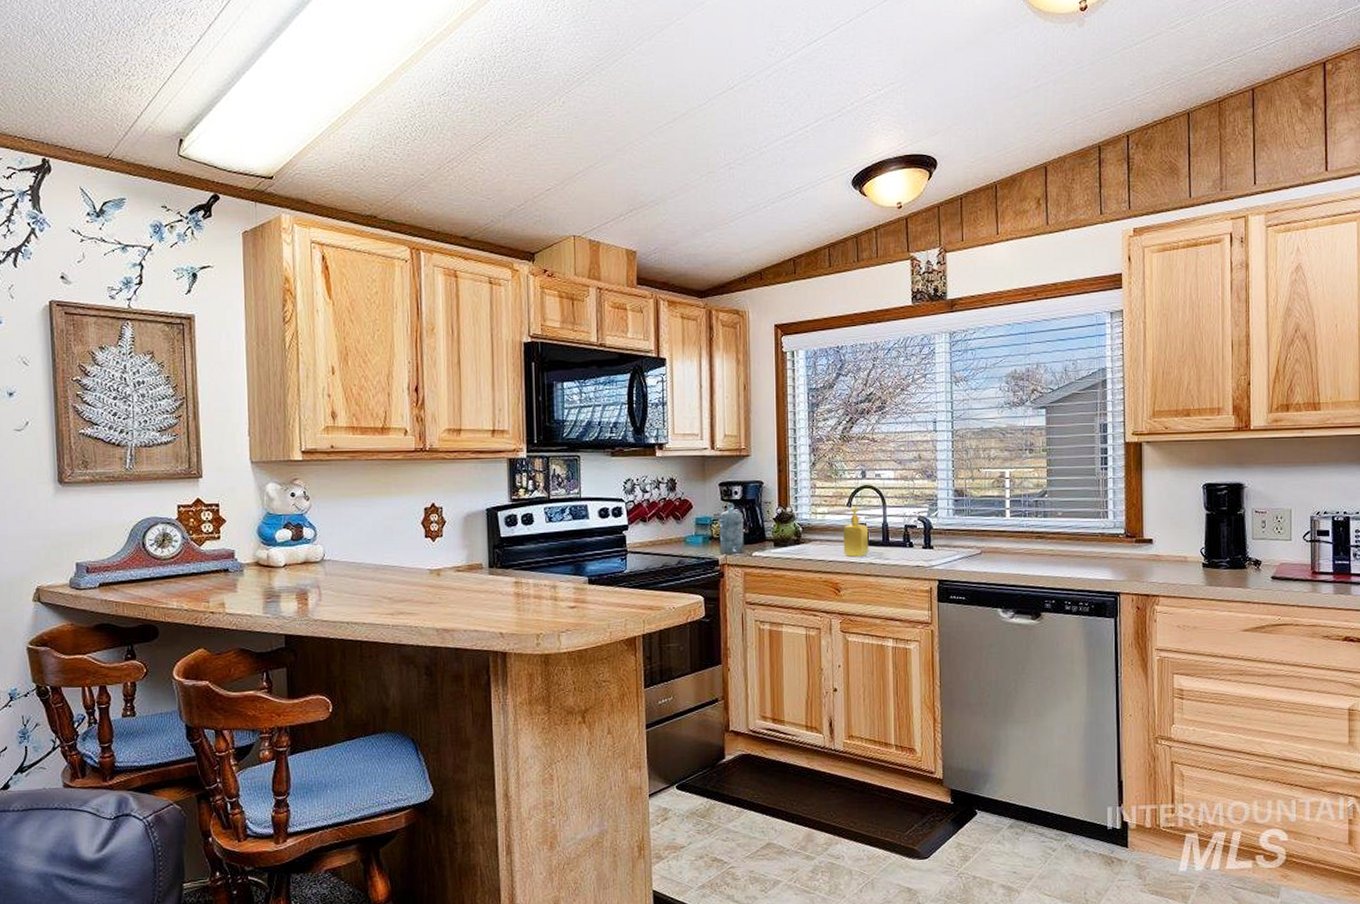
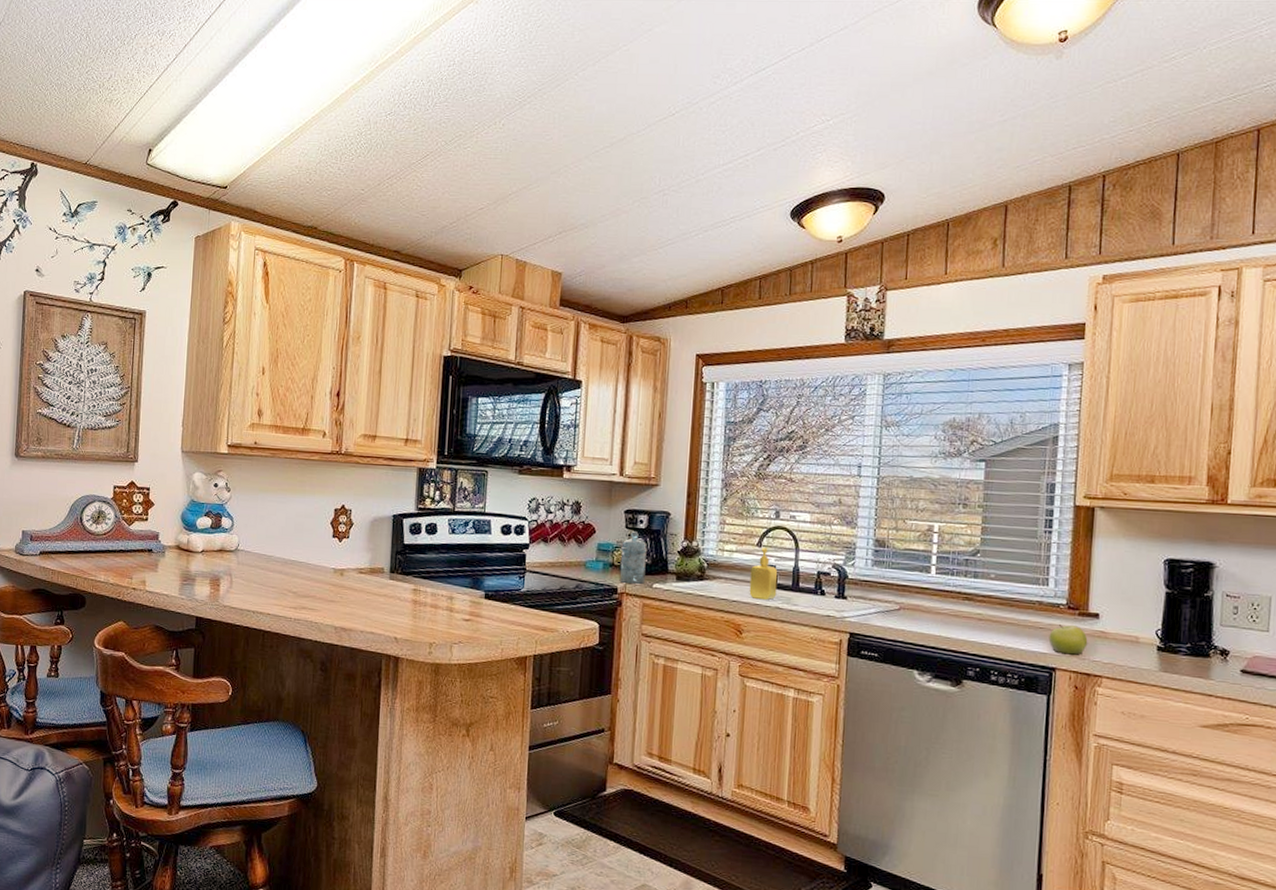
fruit: none [1112,552,1145,580] -> present [1048,625,1088,656]

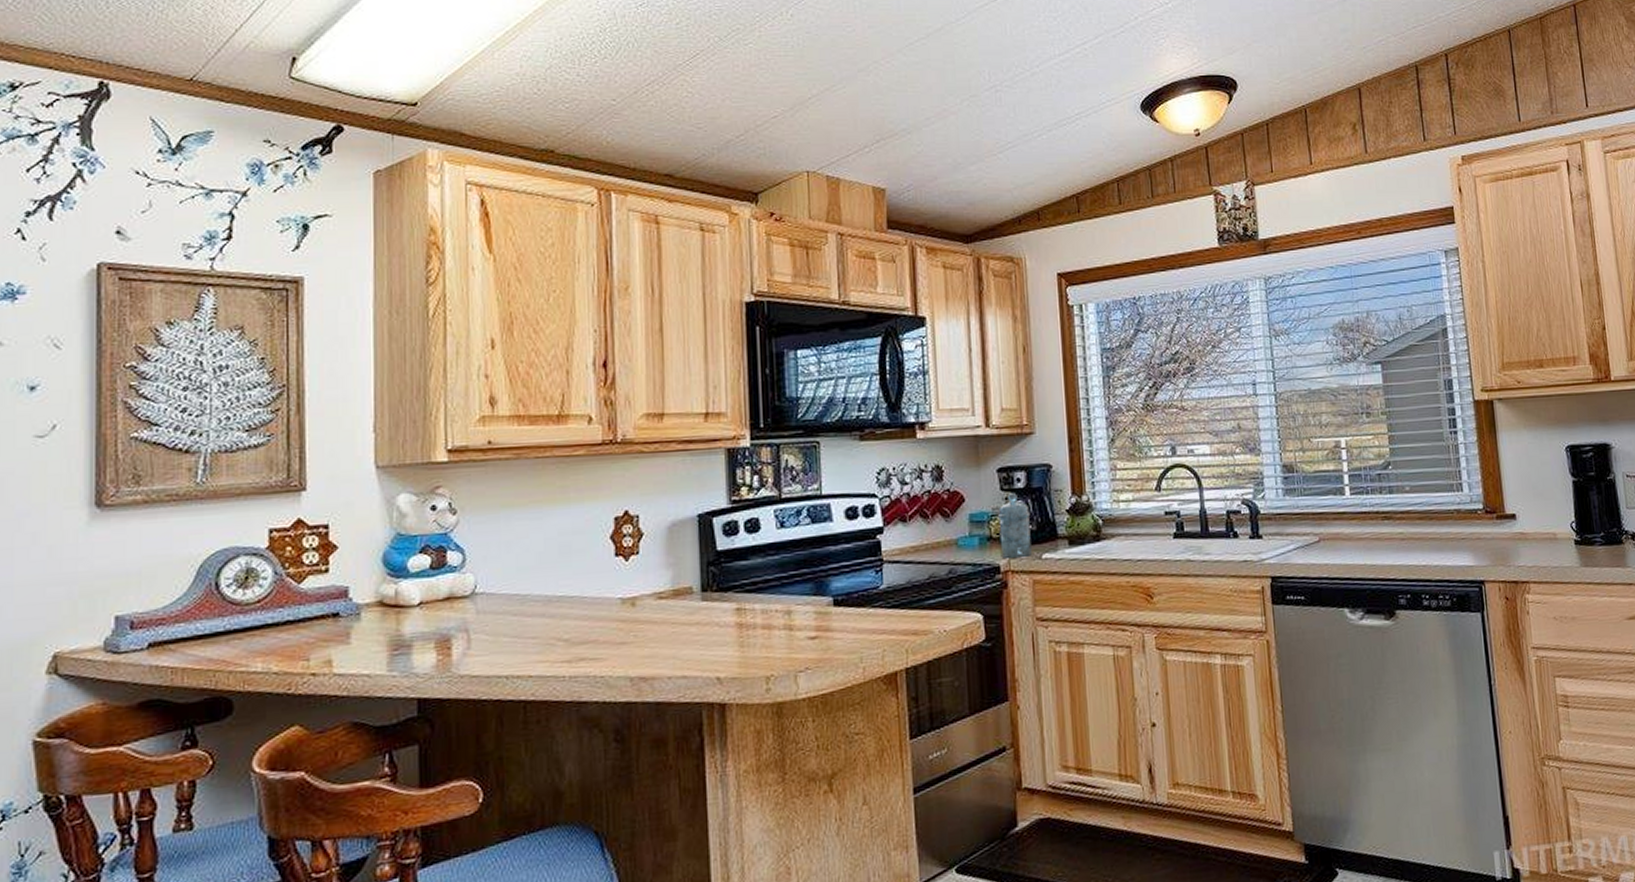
soap dispenser: present [749,548,778,601] -> none [1152,491,1186,554]
fruit: present [1048,625,1088,656] -> none [1472,531,1510,565]

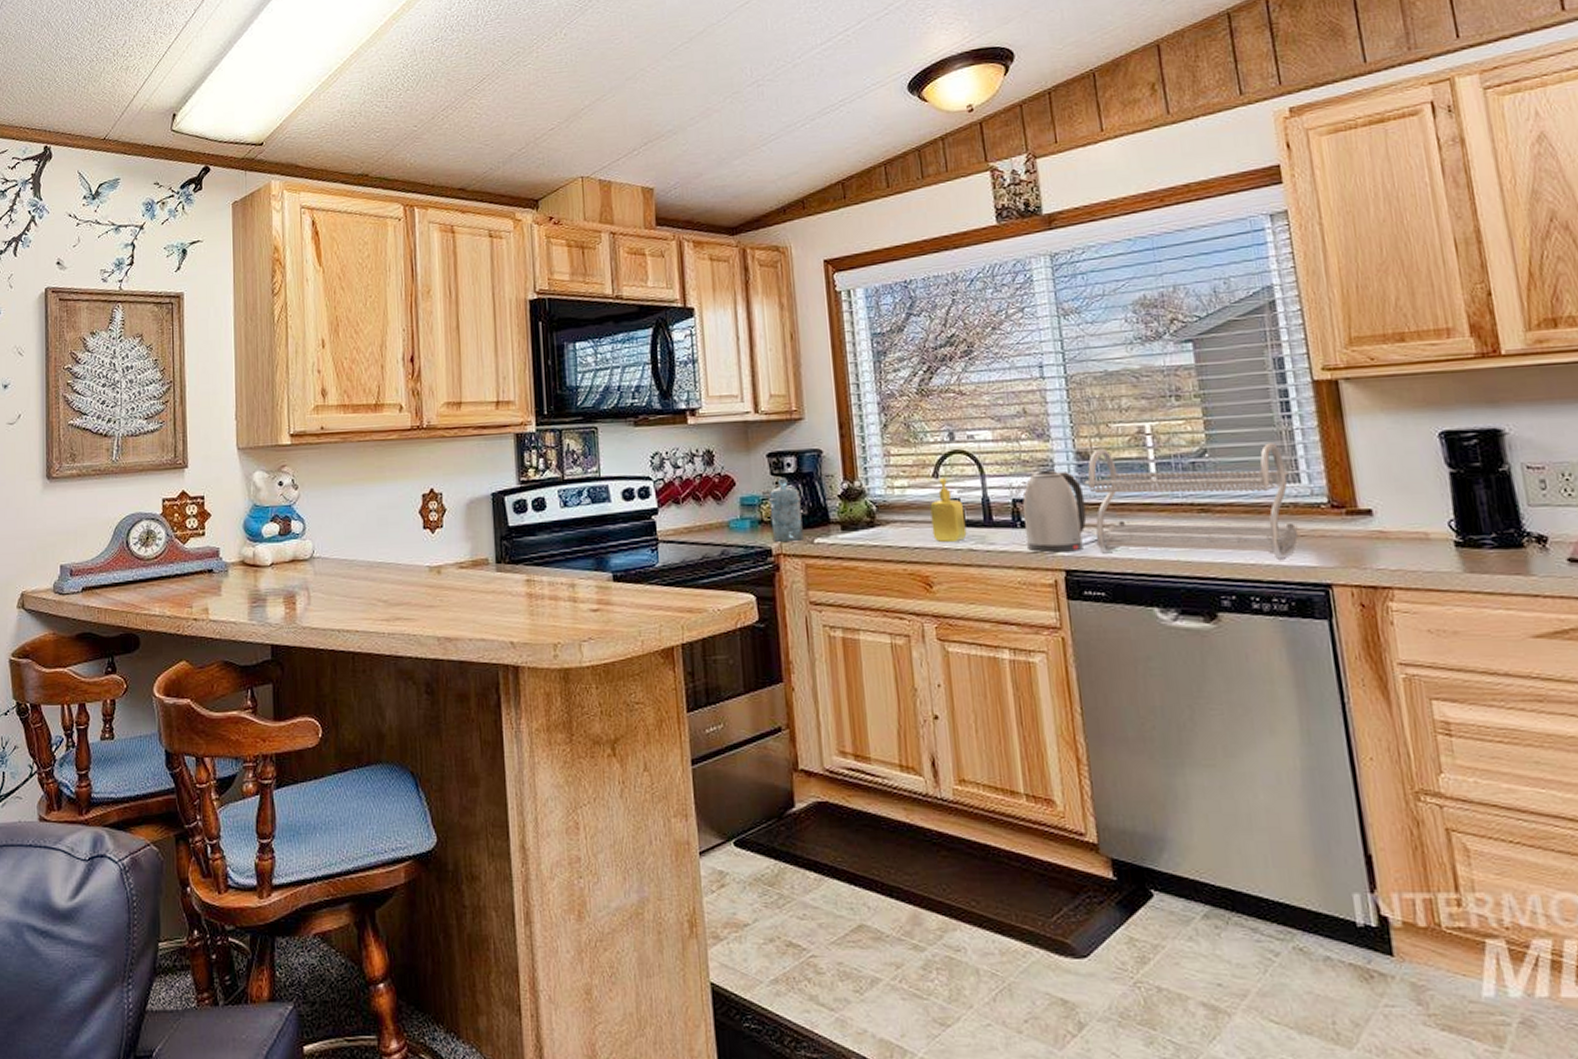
soap dispenser: none [1152,491,1186,554] -> present [930,478,967,543]
kettle: none [1236,482,1290,561] -> present [1023,470,1087,553]
dish rack: none [1289,456,1460,560] -> present [1084,443,1299,559]

